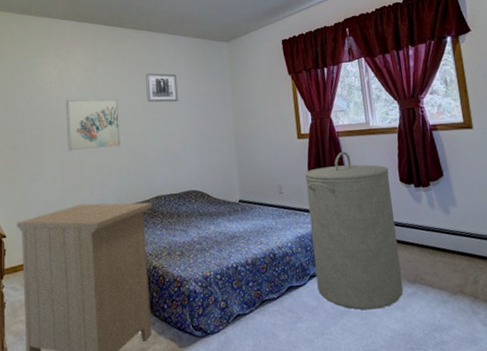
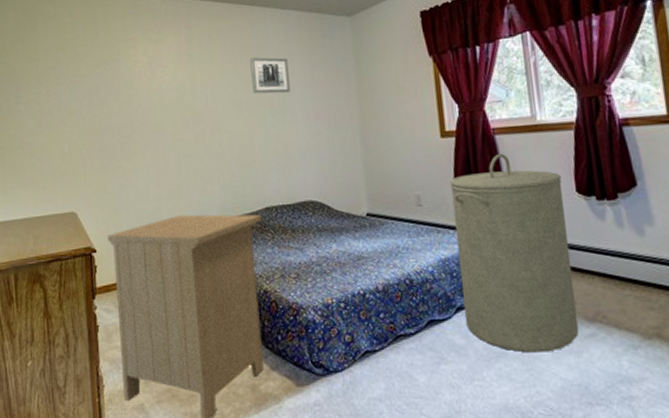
wall art: present [65,98,121,152] -> none [157,89,223,153]

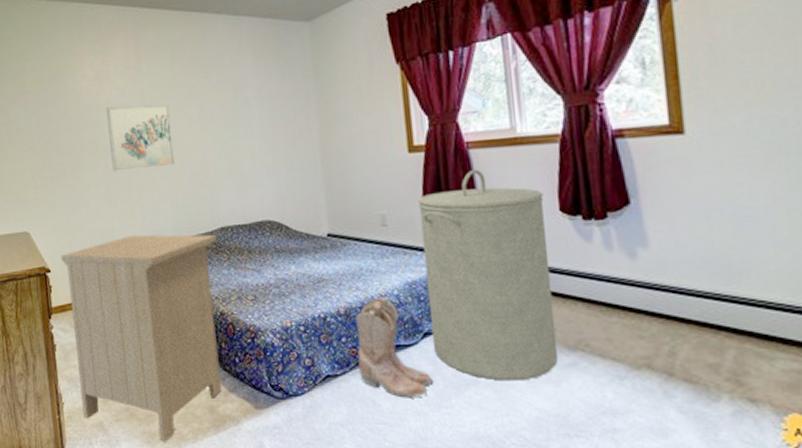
wall art: none [157,89,223,153] -> present [105,104,175,172]
wall art: present [250,57,290,94] -> none [201,68,245,108]
boots: none [393,273,467,372] -> present [356,296,434,398]

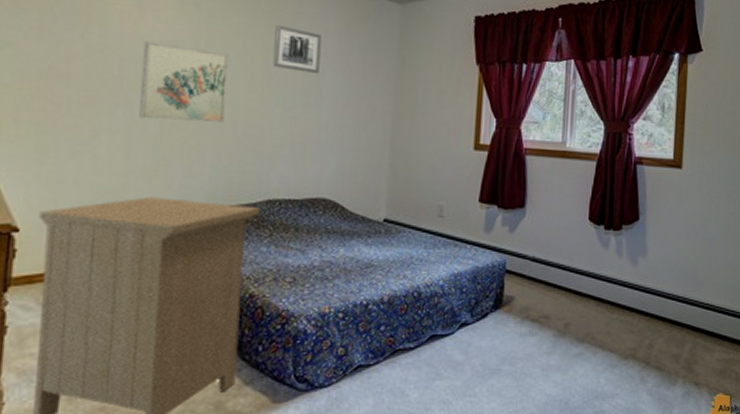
wall art: none [201,68,245,108] -> present [273,25,322,73]
boots: present [356,296,434,398] -> none [393,286,463,388]
laundry hamper: present [418,169,559,381] -> none [467,174,578,370]

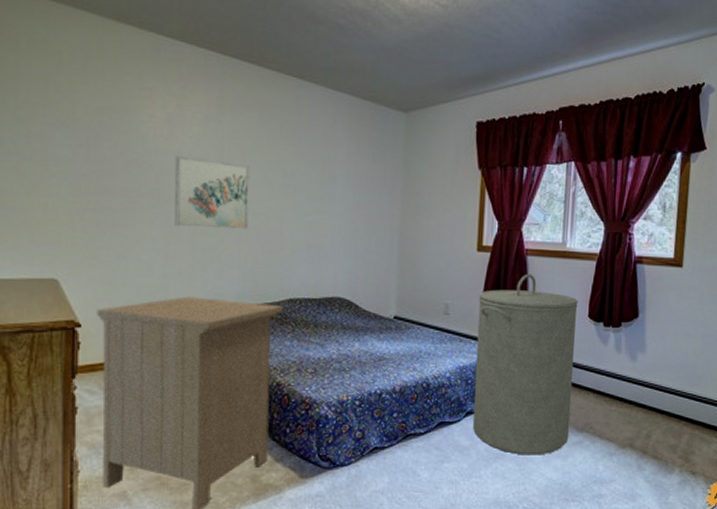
wall art: present [273,25,322,73] -> none [289,137,333,181]
laundry hamper: none [467,174,578,370] -> present [472,273,578,455]

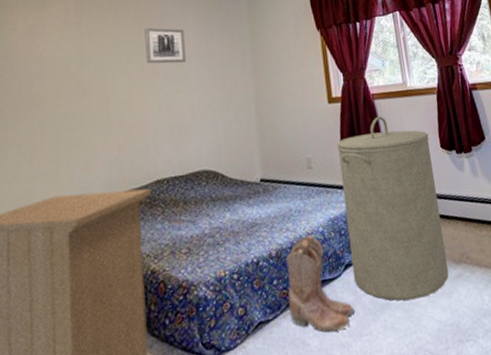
wall art: present [174,156,250,230] -> none [37,59,111,128]
wall art: none [289,137,333,181] -> present [145,27,186,64]
boots: none [405,378,469,469] -> present [286,234,355,333]

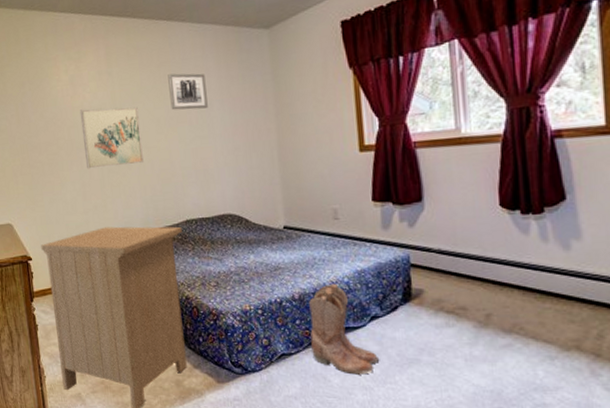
wall art: none [37,59,111,128] -> present [79,106,144,169]
laundry hamper: present [337,116,449,301] -> none [368,167,495,360]

